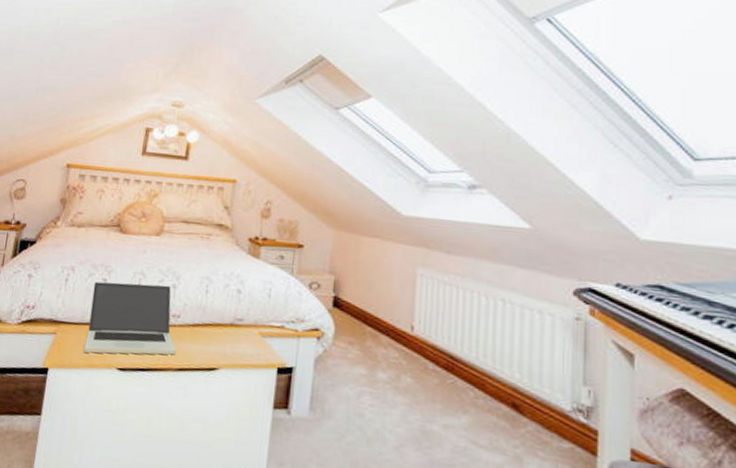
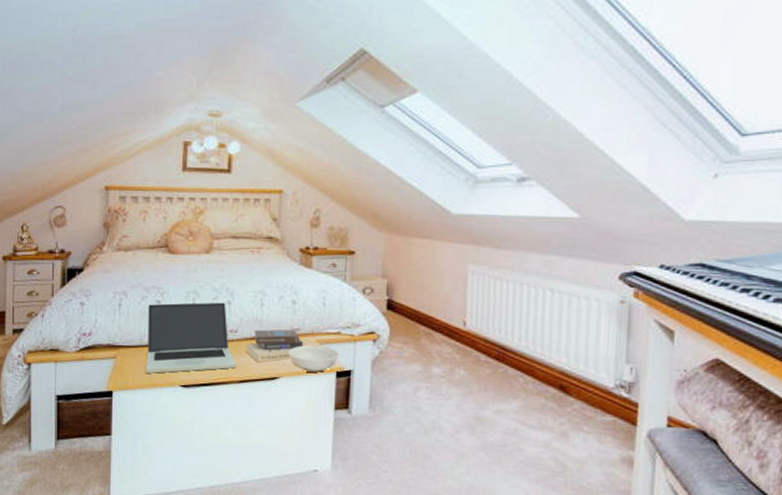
books: none [187,316,246,352] -> present [245,329,304,363]
bowl: none [230,337,282,368] -> present [289,345,340,373]

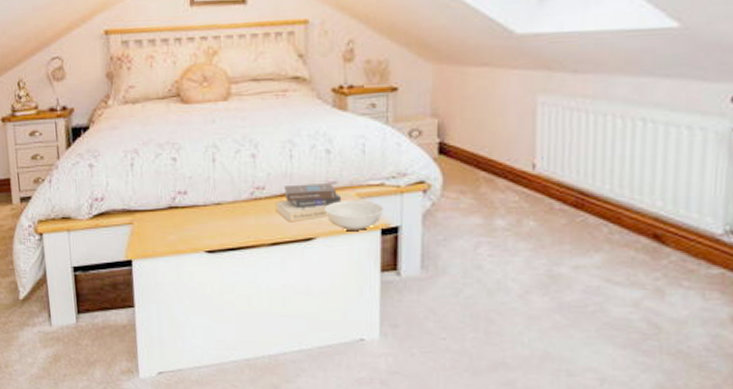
laptop: present [146,302,237,374] -> none [163,156,267,239]

